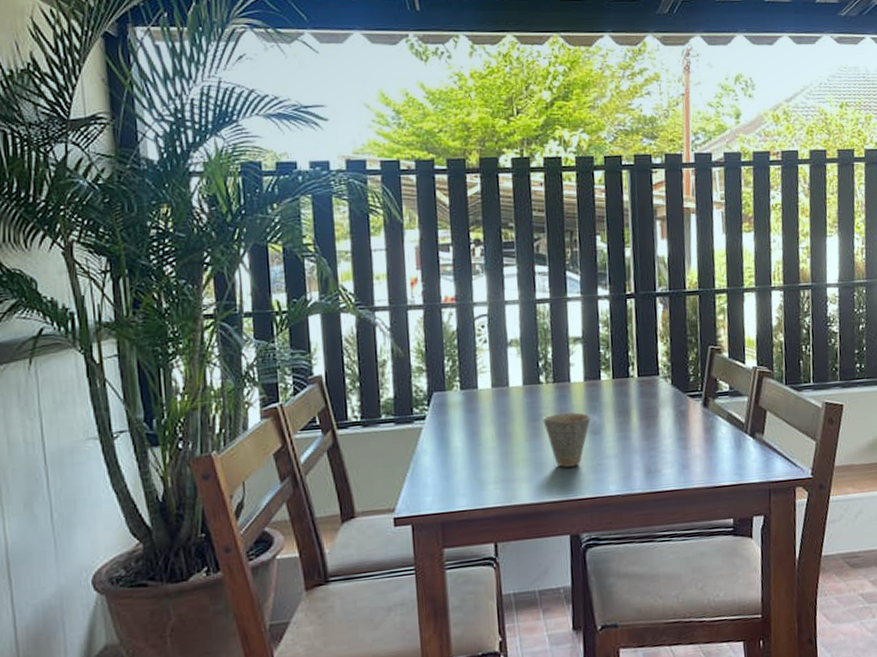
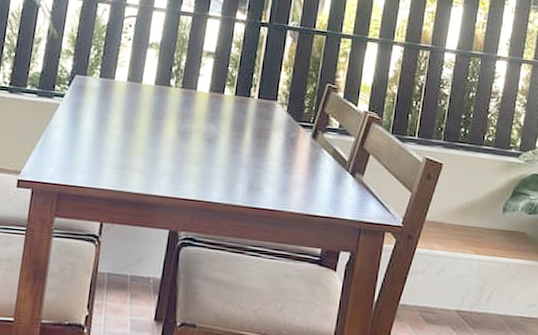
cup: present [543,412,591,468] -> none [165,116,209,168]

